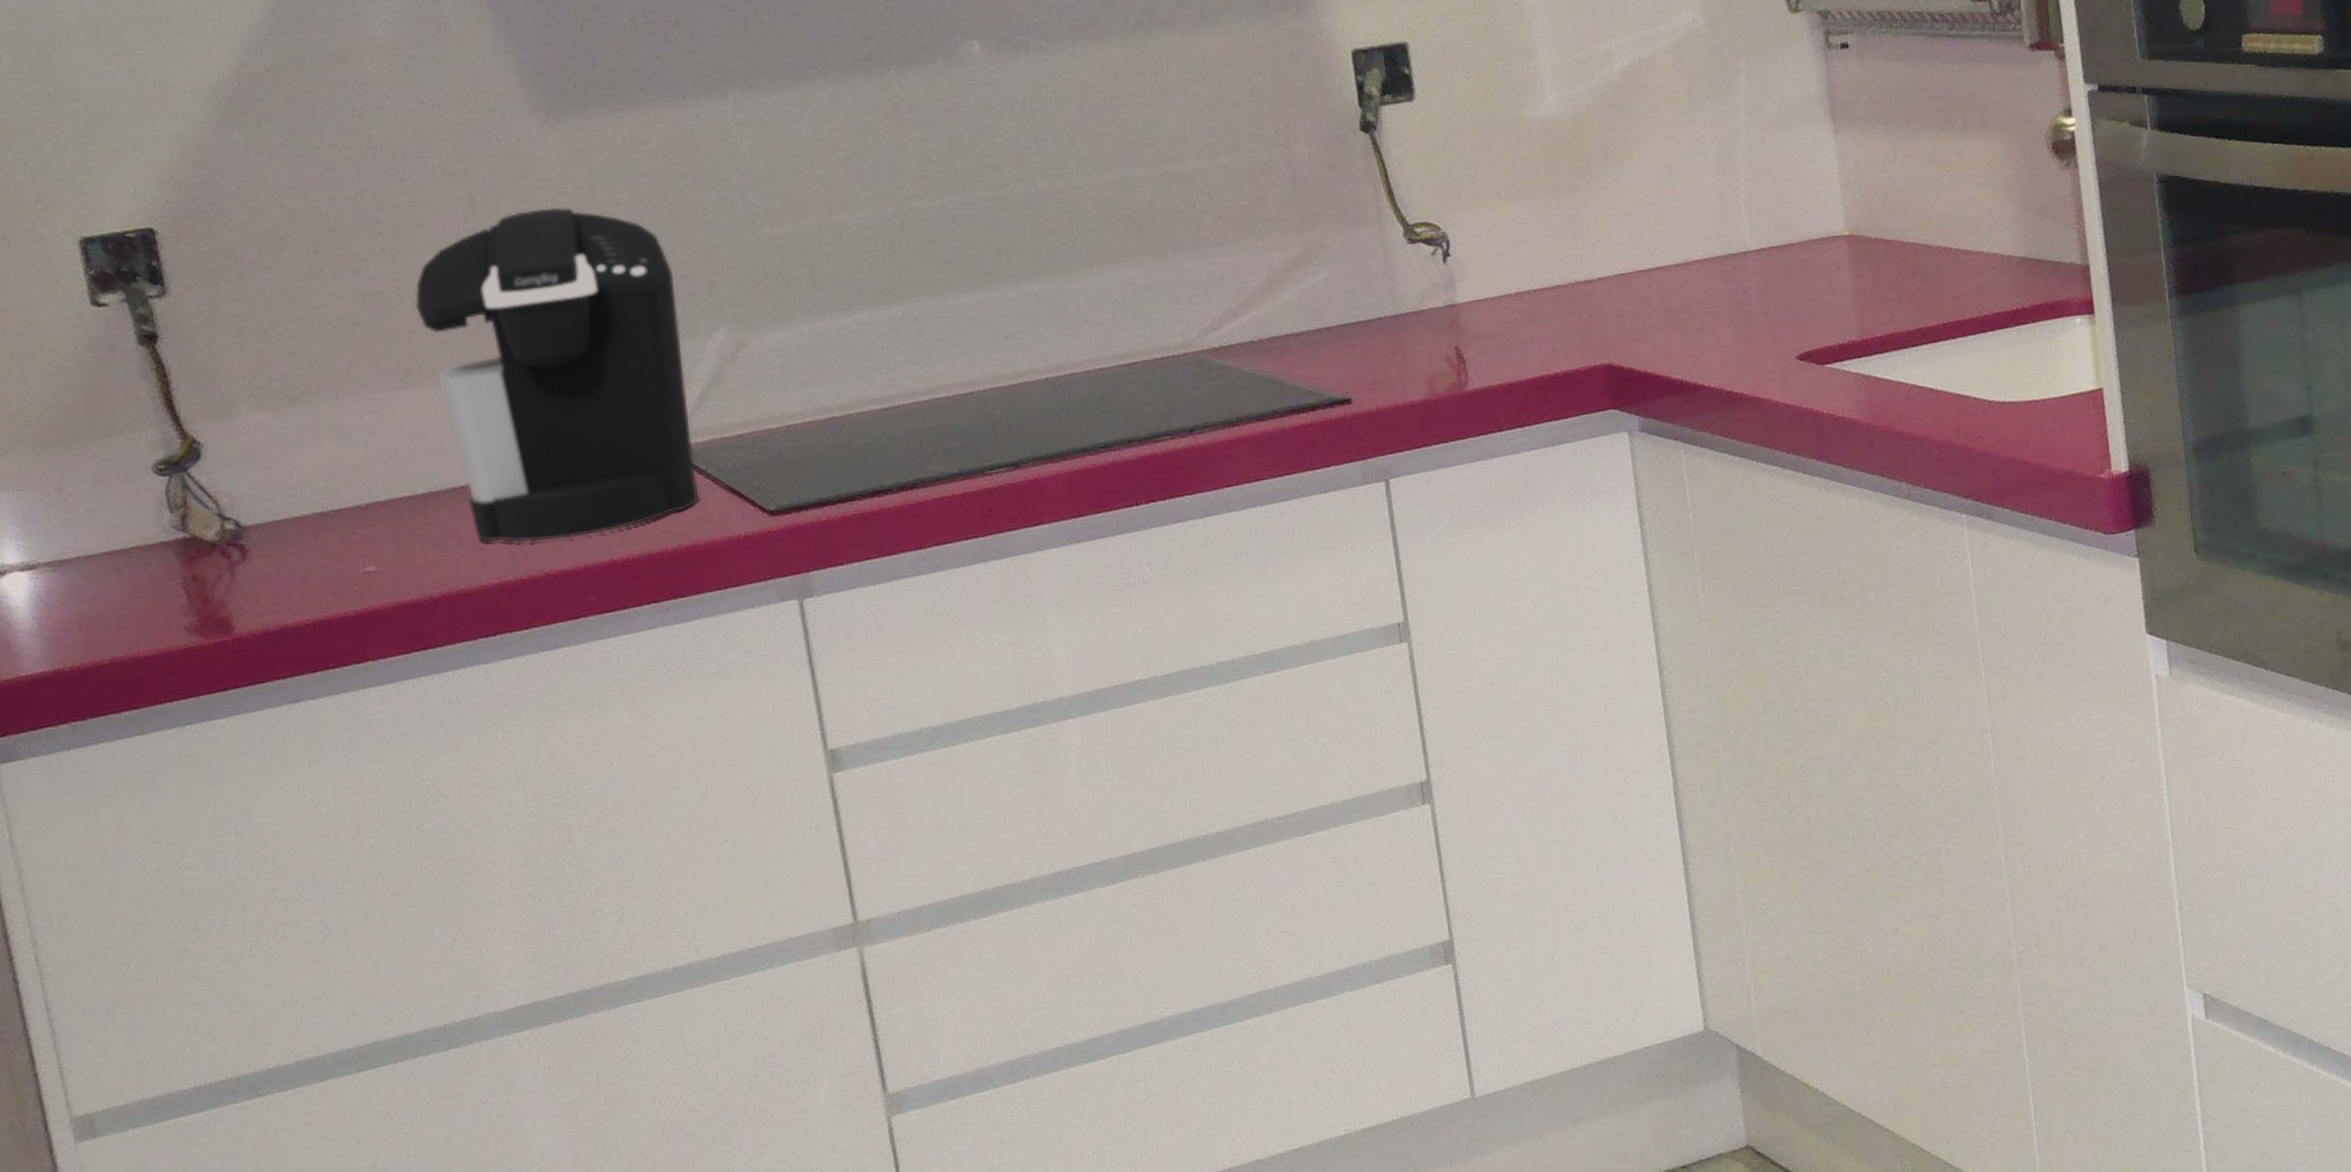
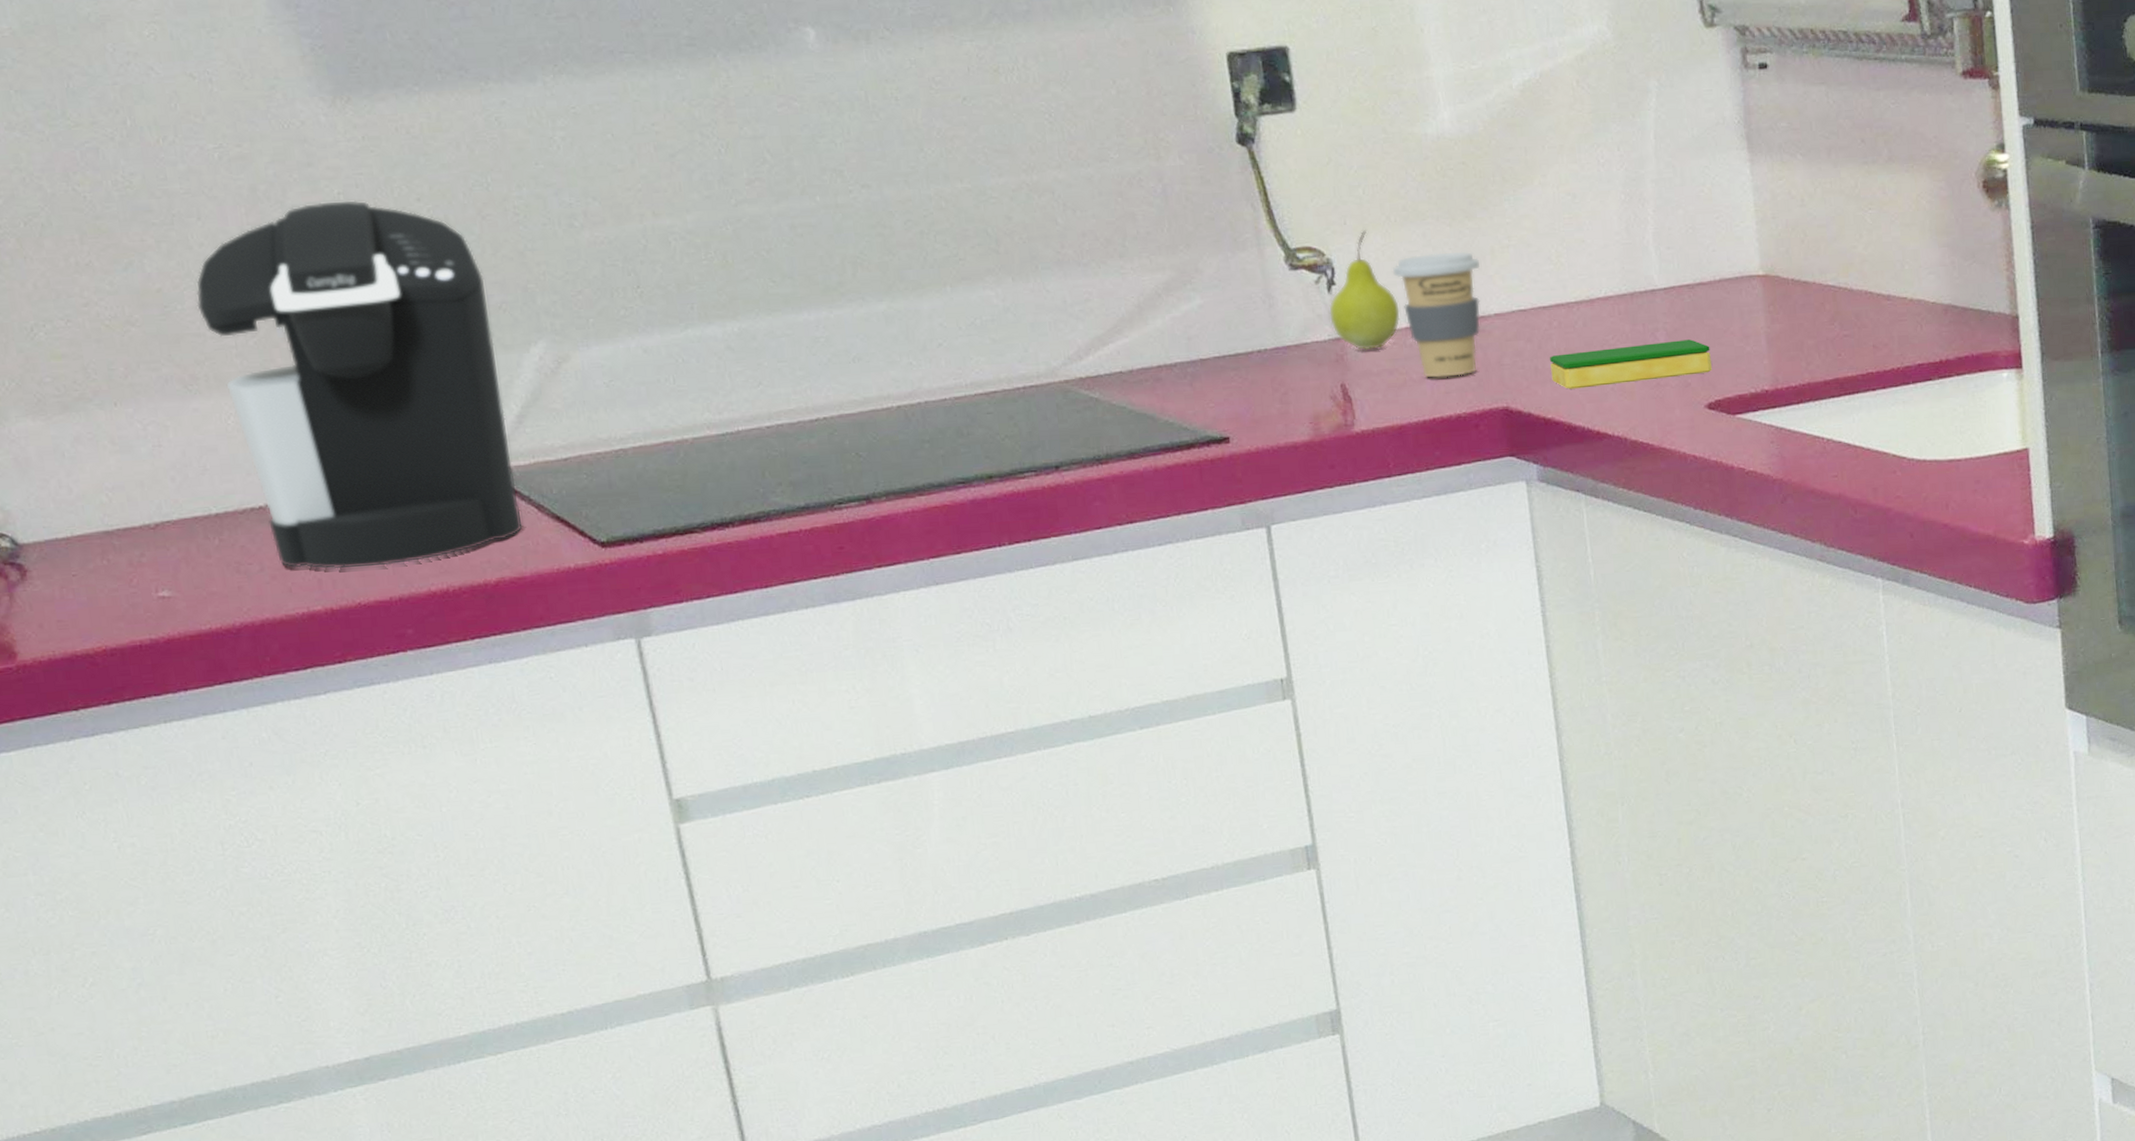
fruit: none [1444,205,1510,316] -> present [1329,230,1400,351]
coffee cup: none [1502,222,1585,339] -> present [1392,251,1481,378]
dish sponge: none [1650,296,1802,346] -> present [1550,339,1712,389]

